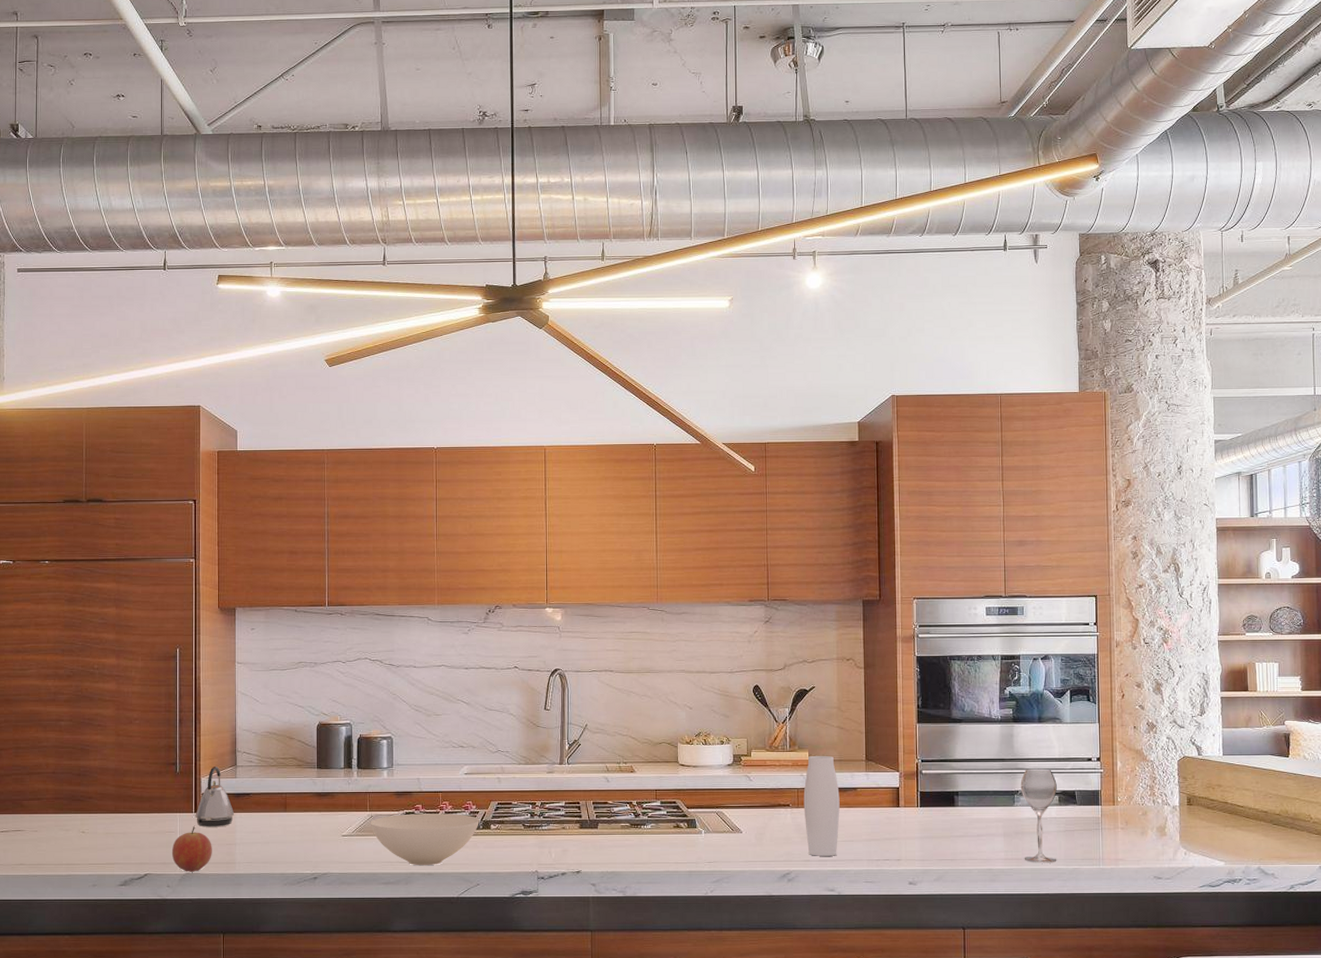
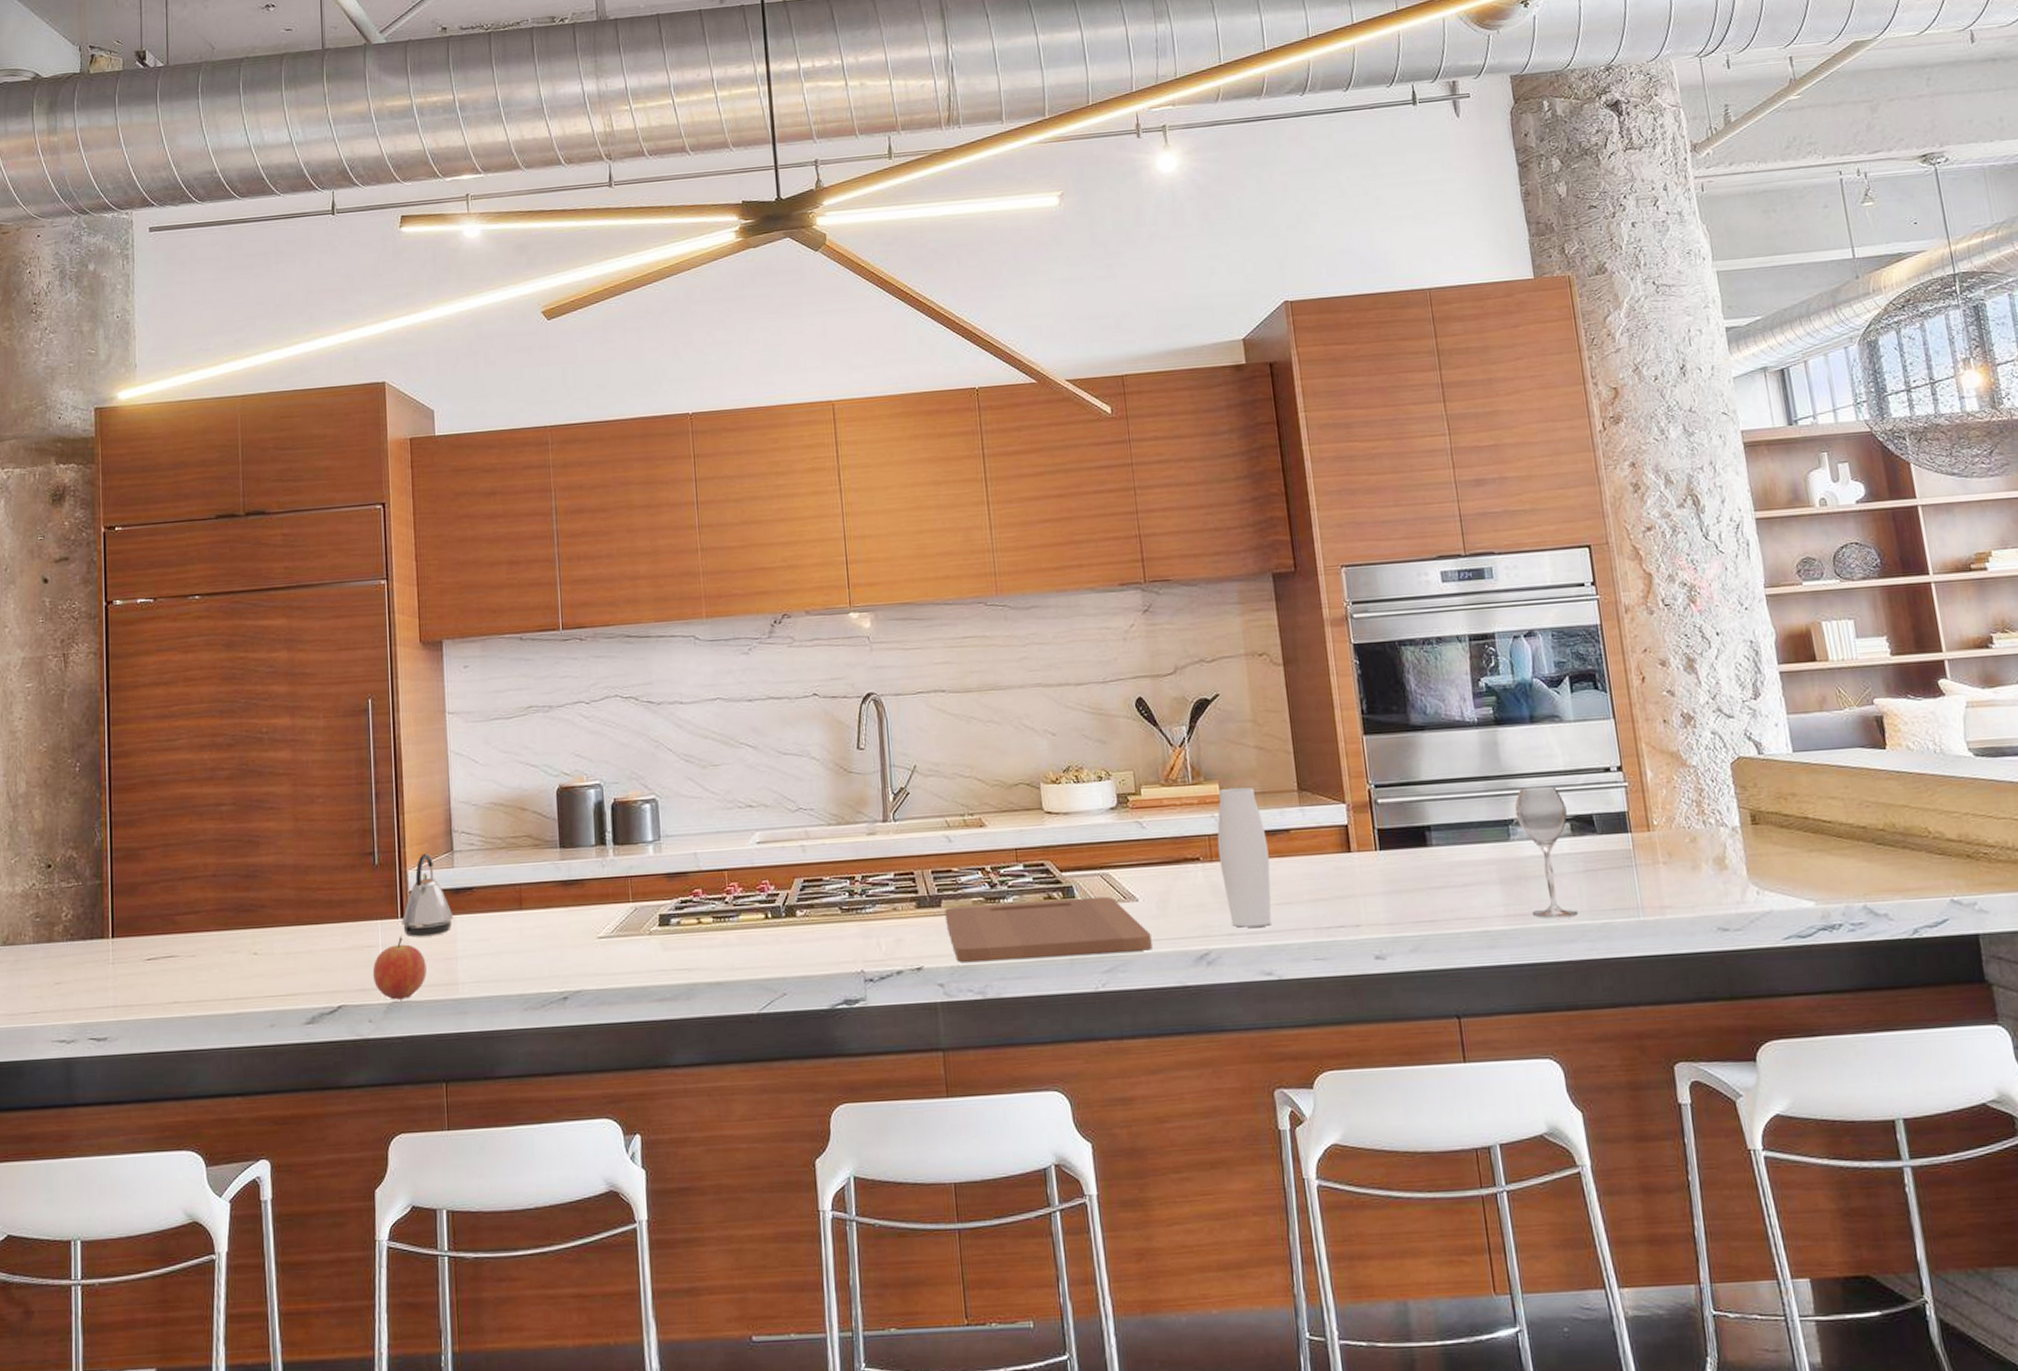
bowl: present [370,813,479,866] -> none [634,898,781,974]
cutting board: none [600,828,749,870] -> present [944,896,1152,963]

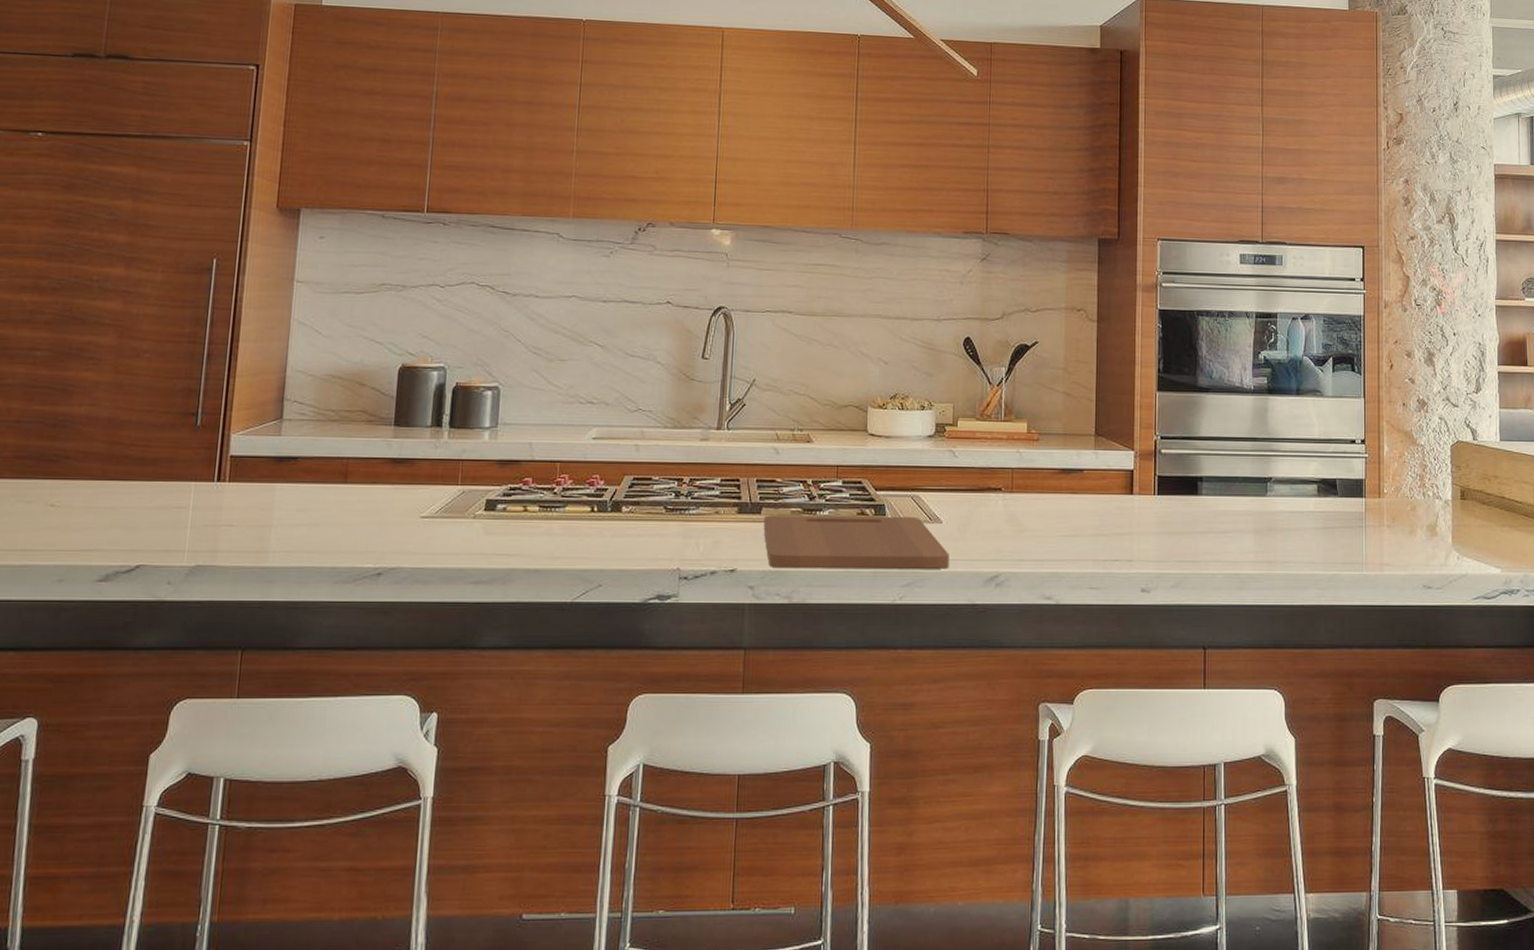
fruit: present [372,937,427,1000] -> none [178,500,238,564]
kettle: present [401,854,454,938] -> none [217,419,274,503]
vase: present [1217,787,1272,928] -> none [1018,427,1063,555]
wineglass: present [1515,786,1579,919] -> none [1274,450,1316,568]

